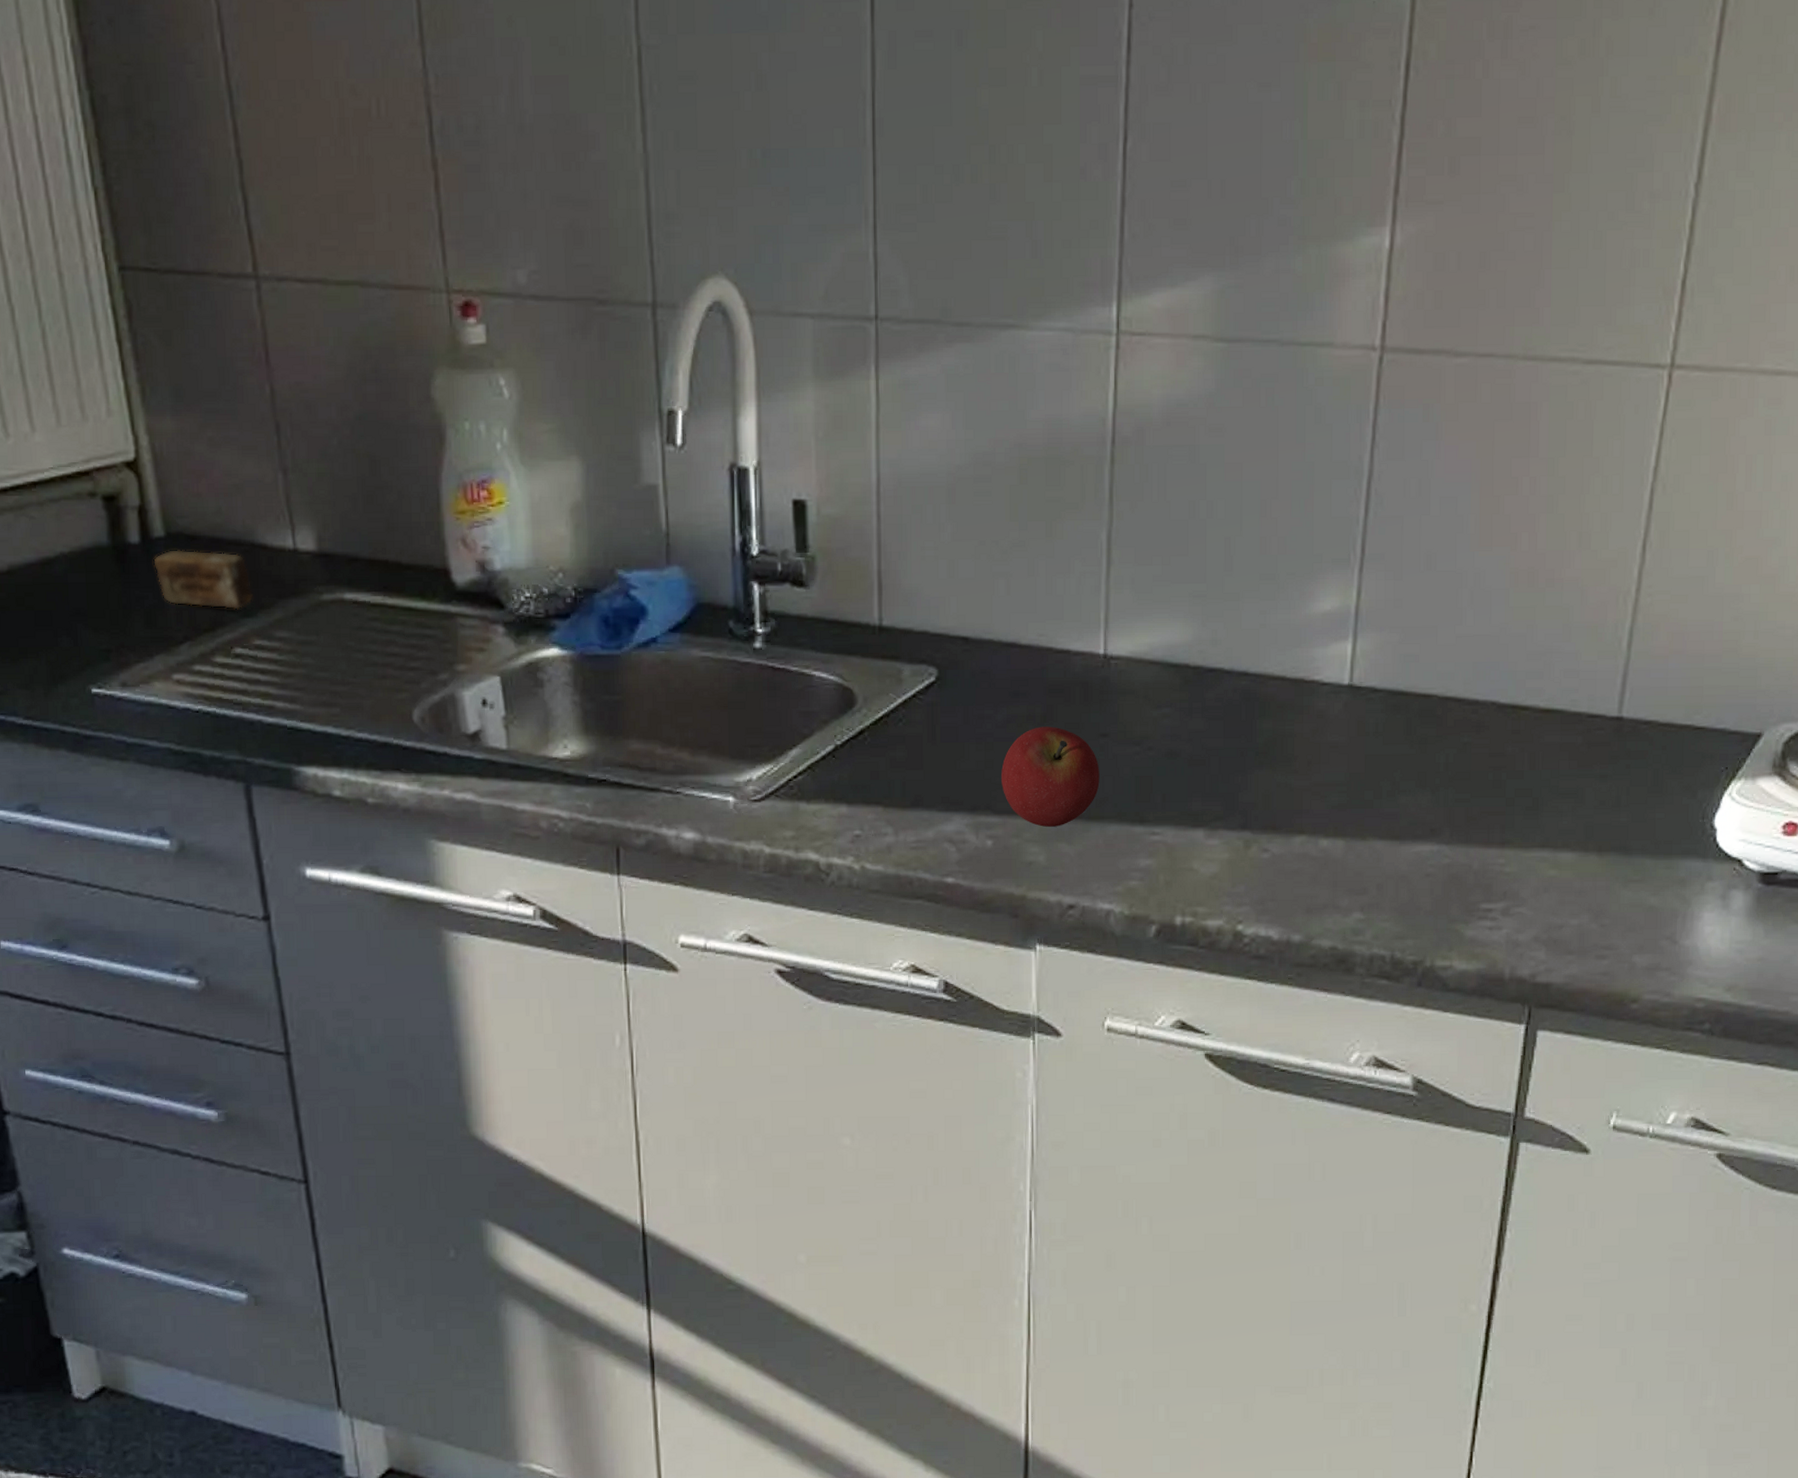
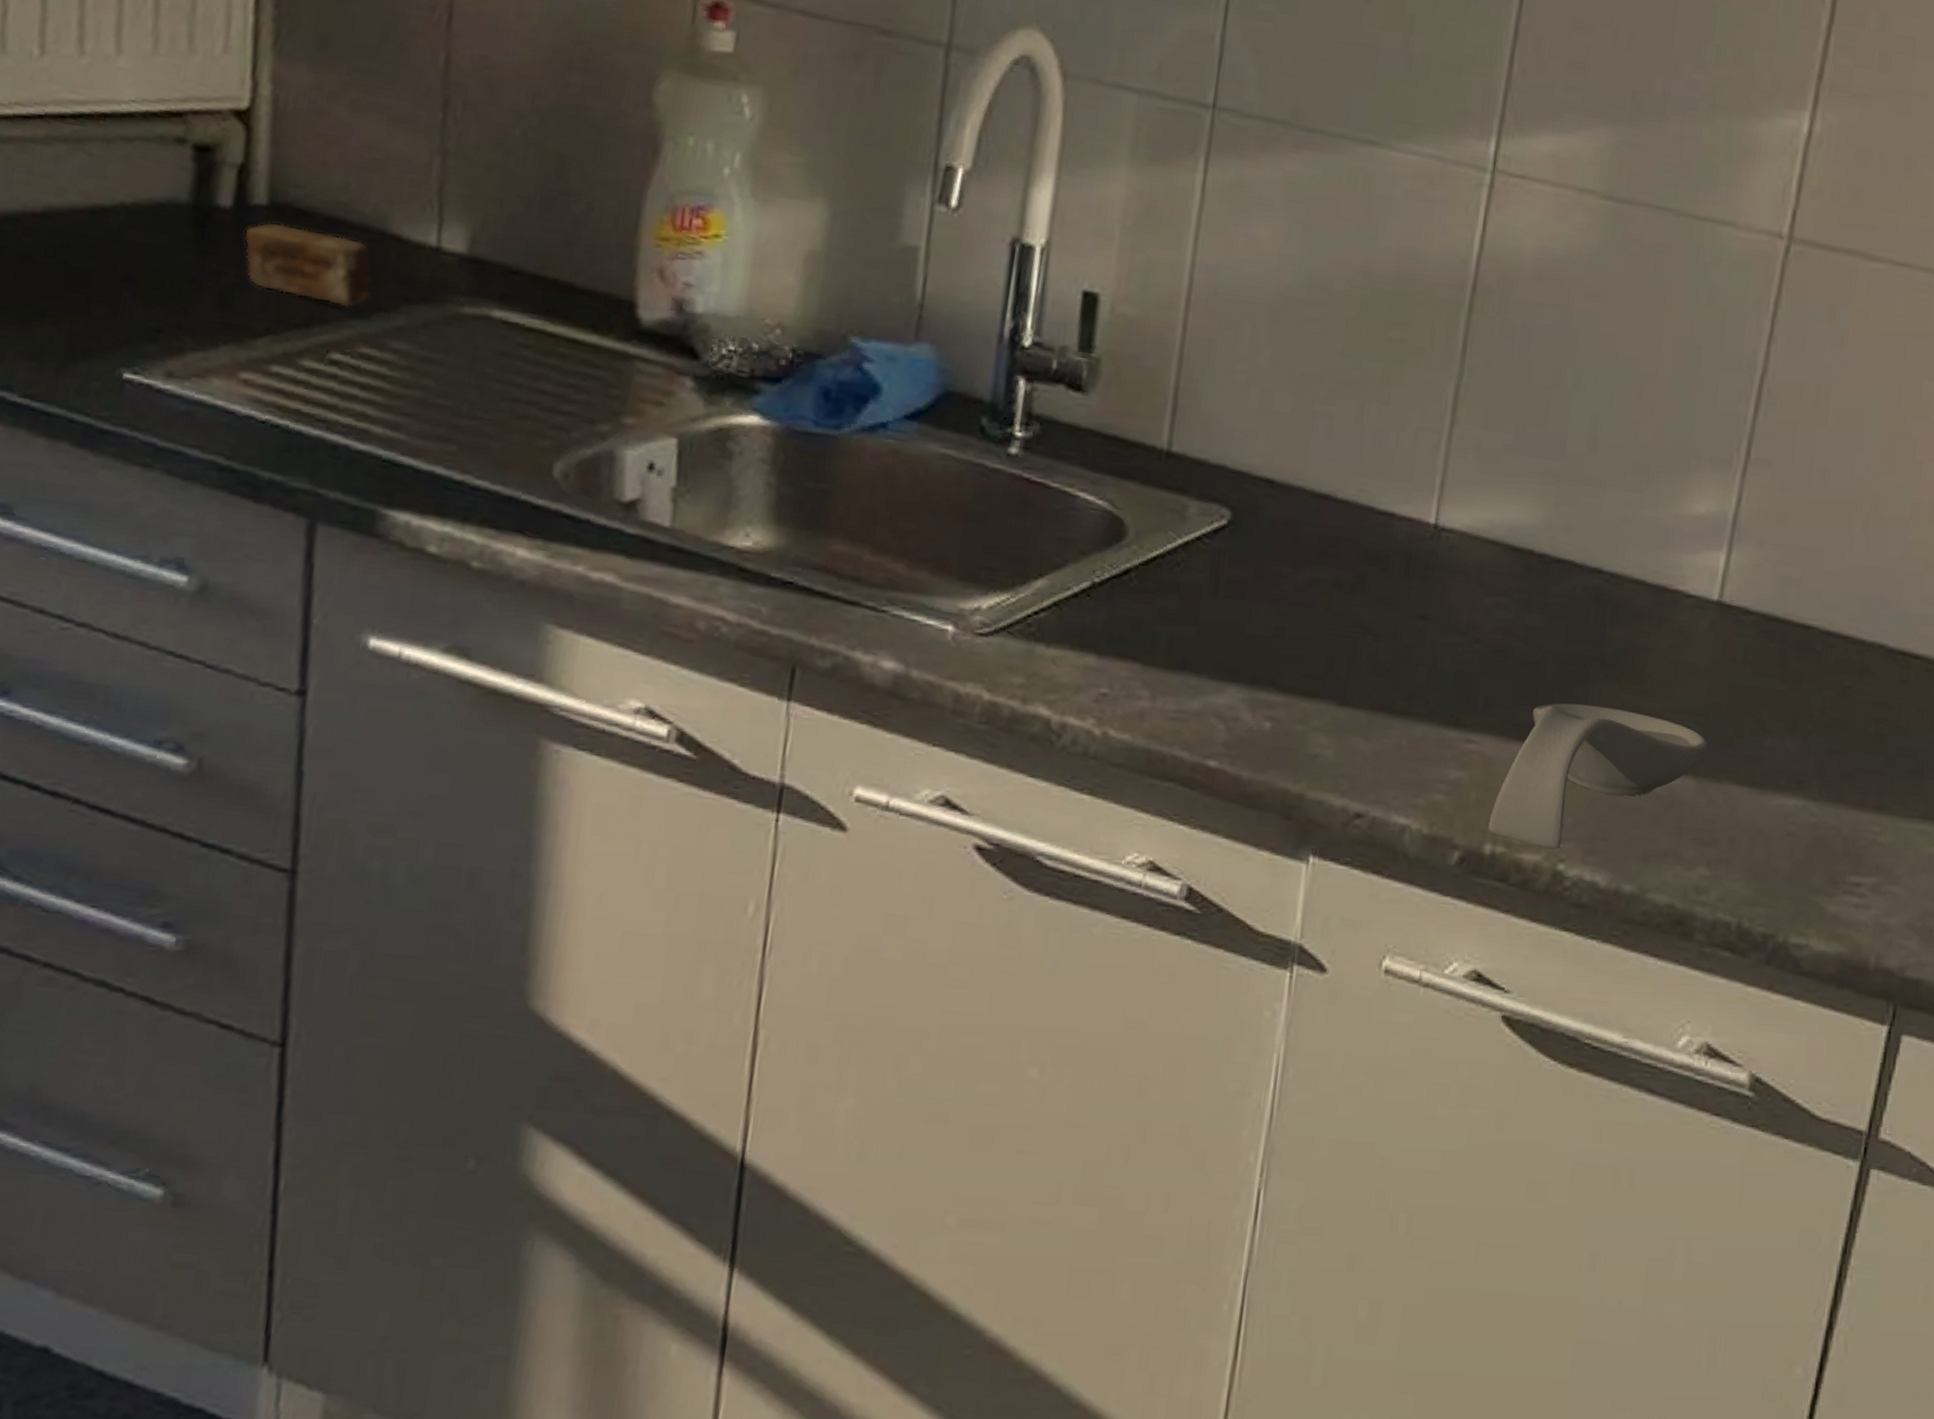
fruit: present [1001,726,1100,827] -> none [1291,596,1414,717]
spoon rest: none [1177,789,1352,914] -> present [1488,703,1708,850]

